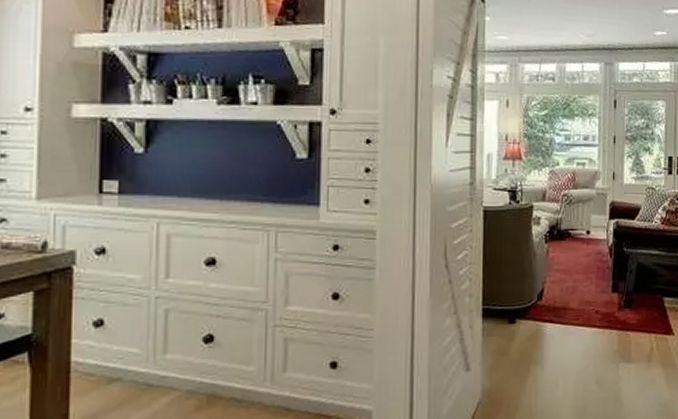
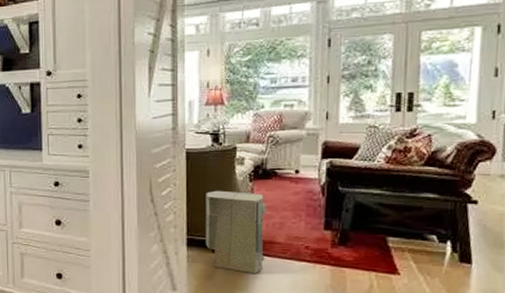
air purifier: none [501,253,561,345] -> present [205,190,267,274]

